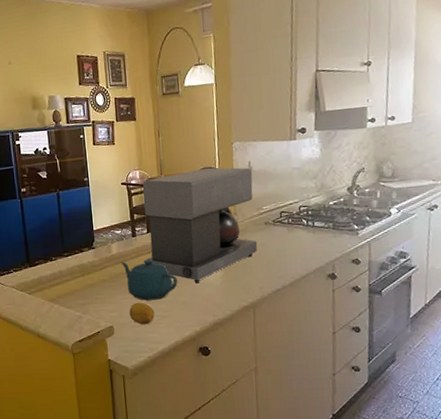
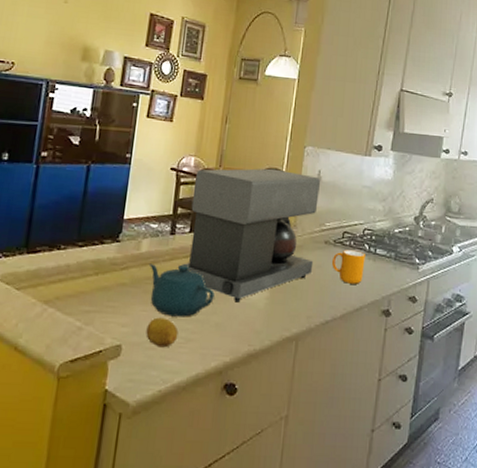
mug: none [273,226,305,256] -> present [331,250,365,284]

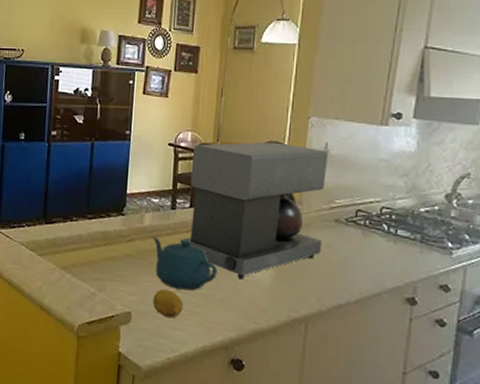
mug: present [331,250,365,284] -> none [343,229,384,268]

